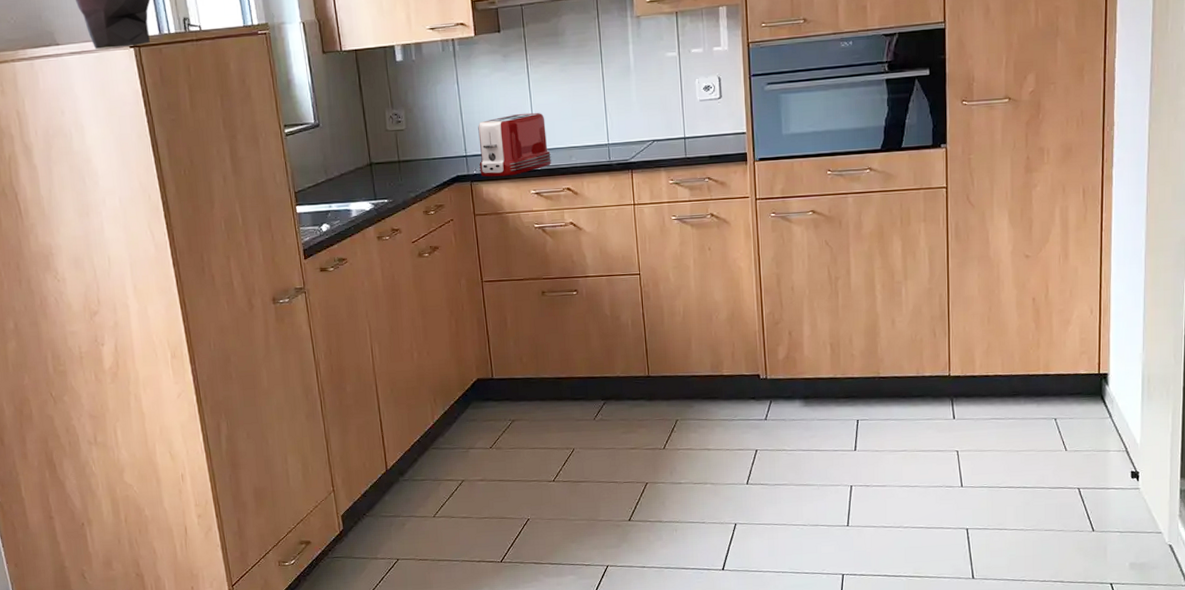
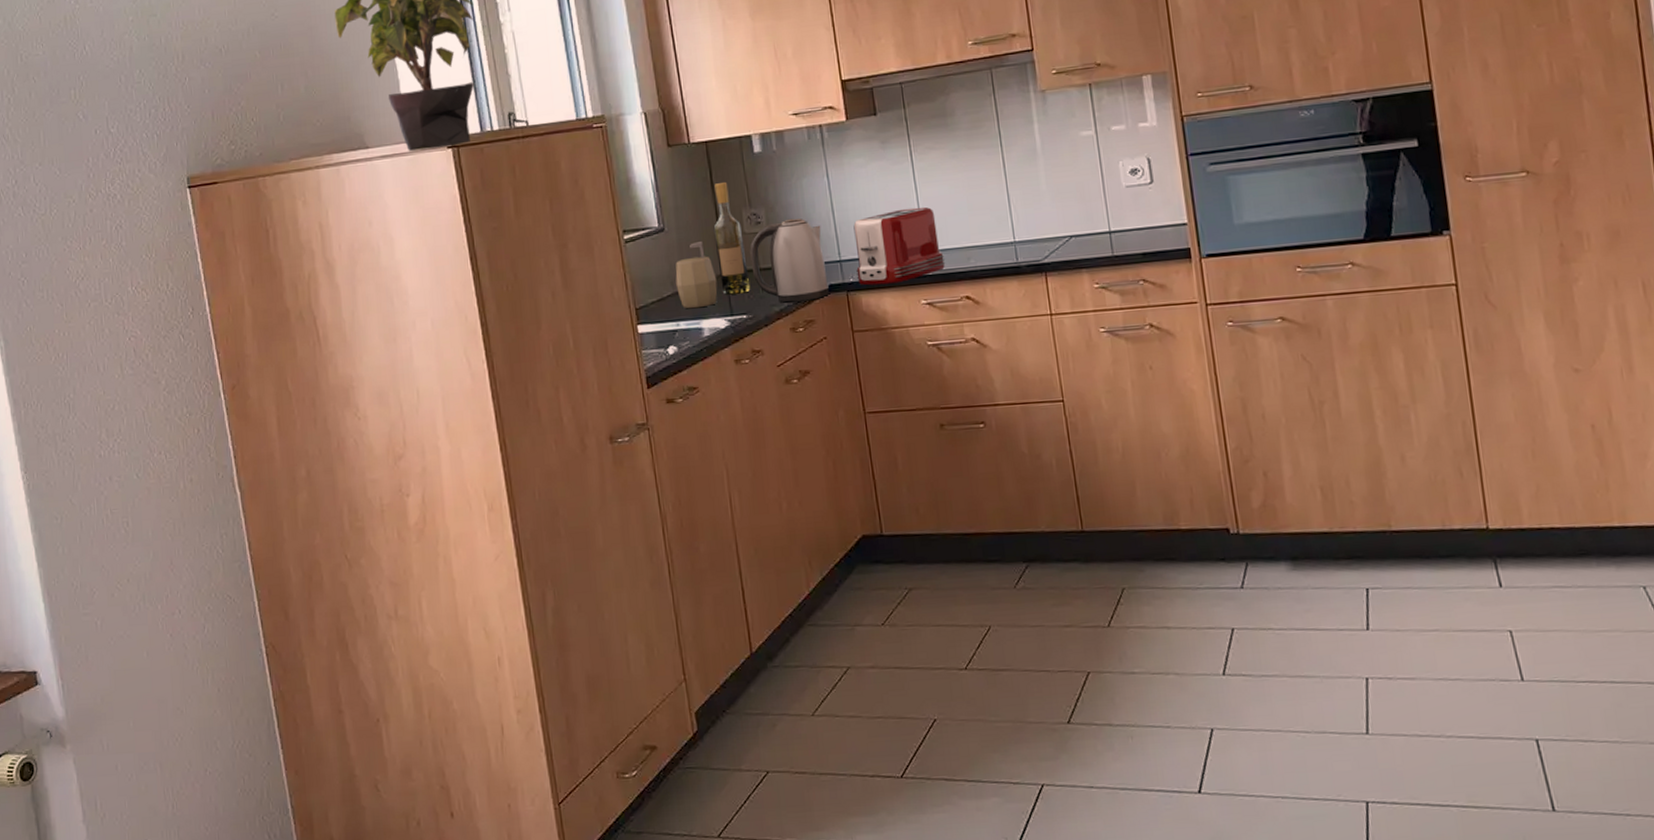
soap dispenser: none [328,136,364,194] -> present [675,242,718,309]
bottle: none [361,86,392,182] -> present [713,182,751,295]
kettle: none [391,118,456,190] -> present [750,218,829,303]

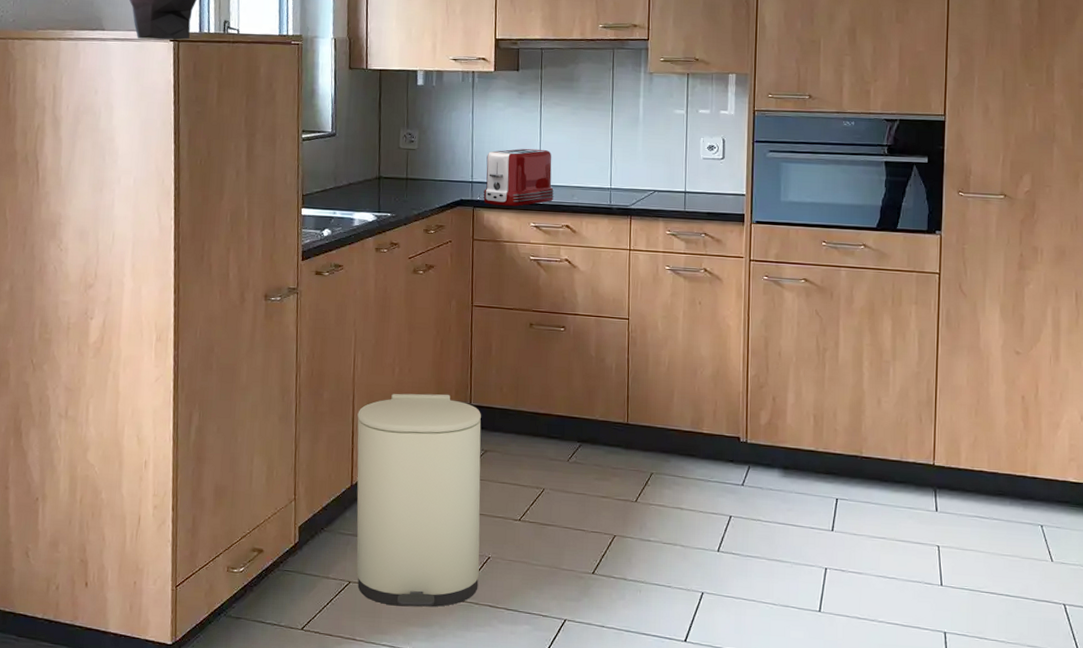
soap dispenser: present [675,242,718,309] -> none [338,149,372,202]
bottle: present [713,182,751,295] -> none [374,105,398,196]
pedal bin: none [744,525,927,795] -> present [356,393,481,607]
kettle: present [750,218,829,303] -> none [401,142,461,210]

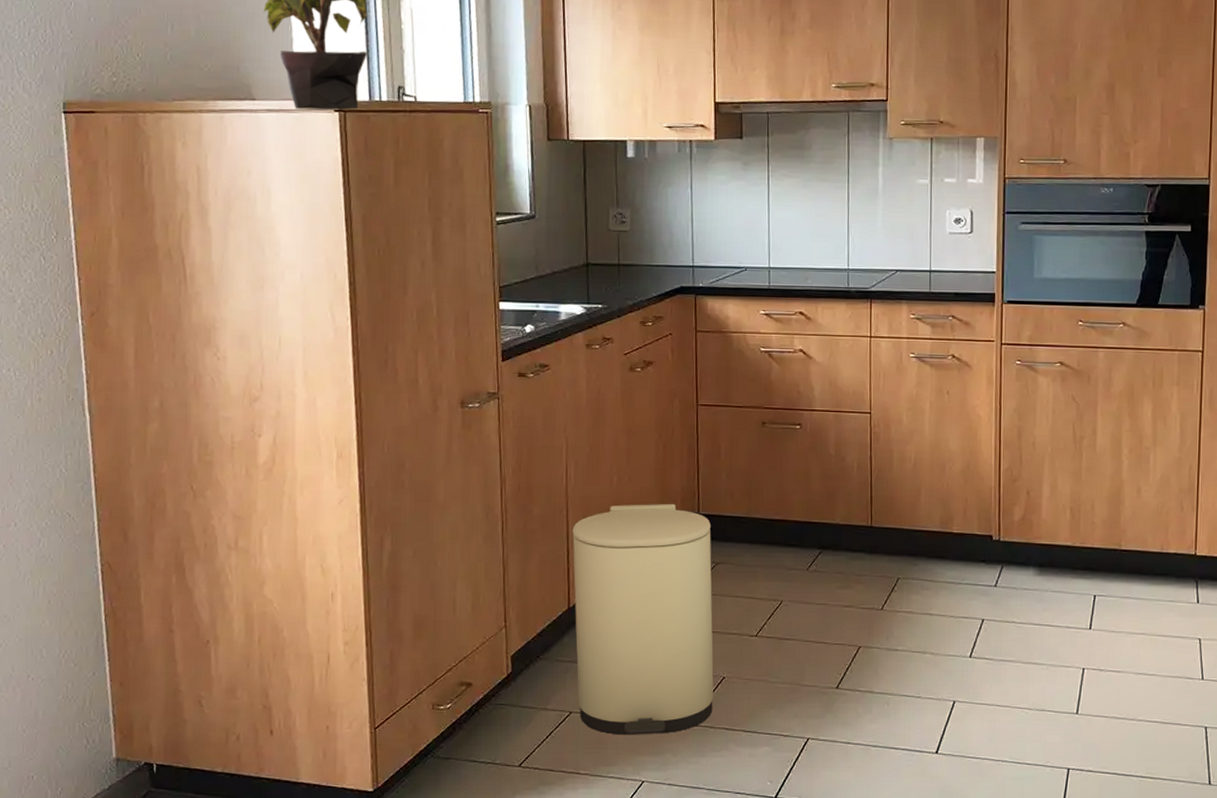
toaster: present [483,148,555,207] -> none [706,226,786,293]

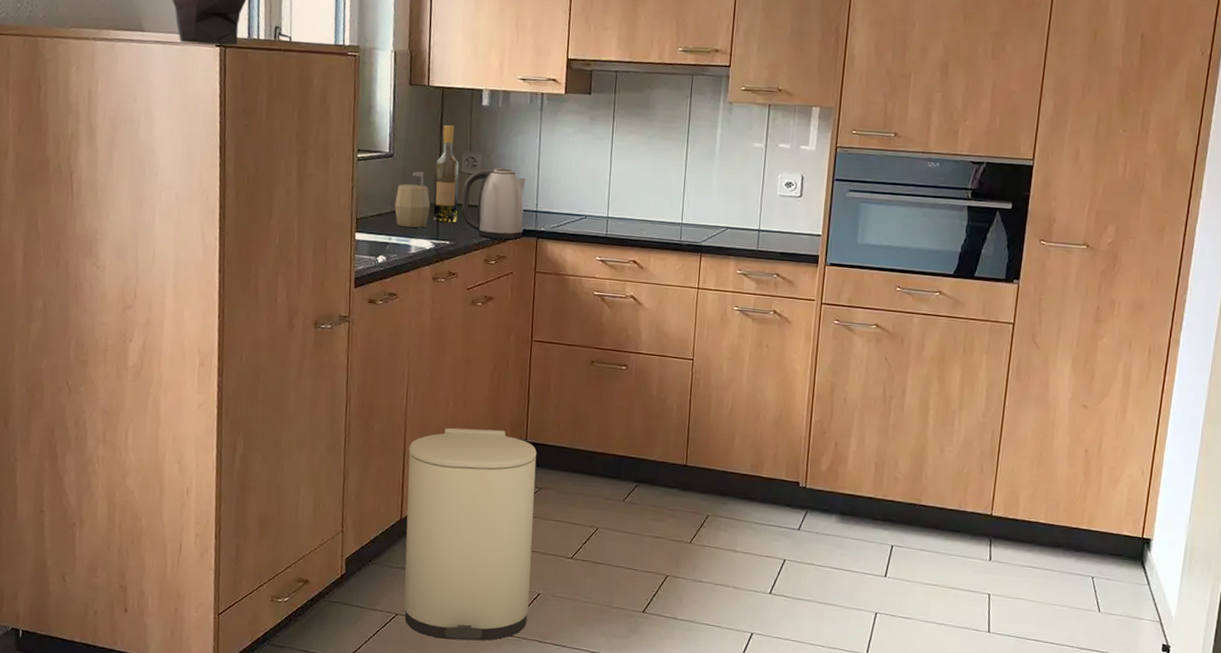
soap dispenser: none [540,232,578,293] -> present [394,171,430,229]
bottle: none [580,181,609,285] -> present [433,125,459,223]
kettle: none [612,222,680,299] -> present [461,167,526,240]

